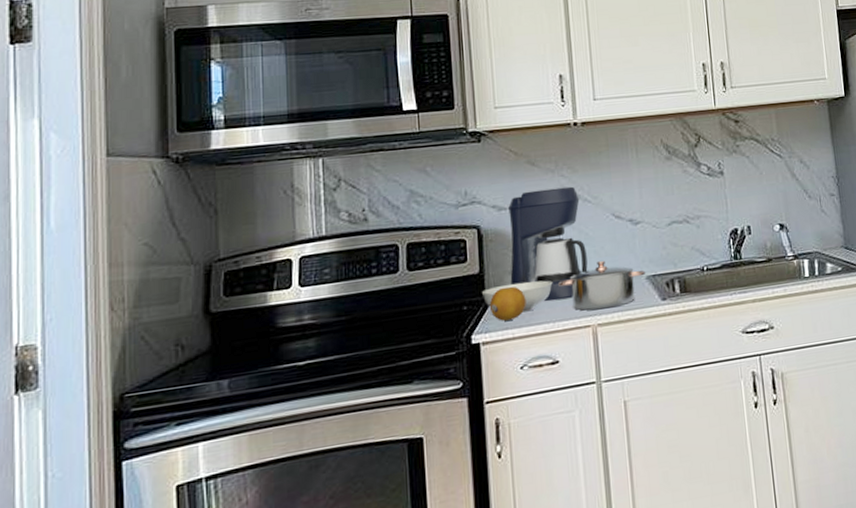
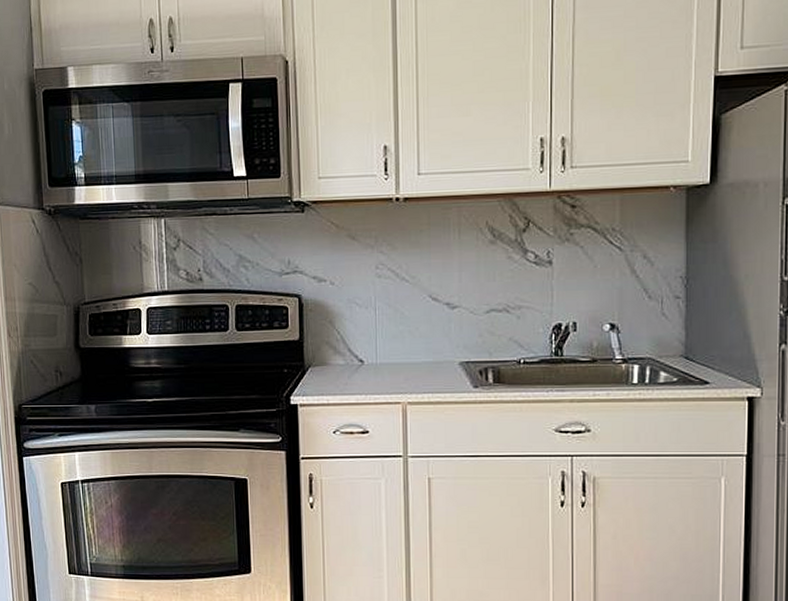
bowl: present [481,280,553,312] -> none [300,353,367,382]
fruit: present [490,286,526,321] -> none [308,356,341,387]
coffee maker: present [508,186,588,302] -> none [327,264,401,375]
cooking pot: present [558,260,645,311] -> none [372,341,458,389]

